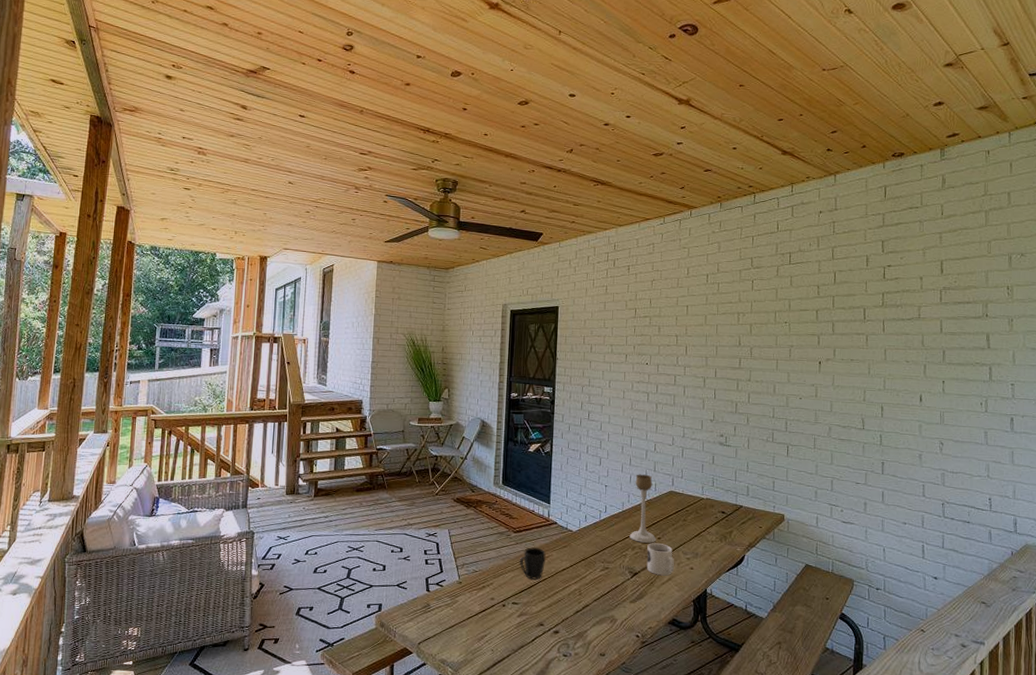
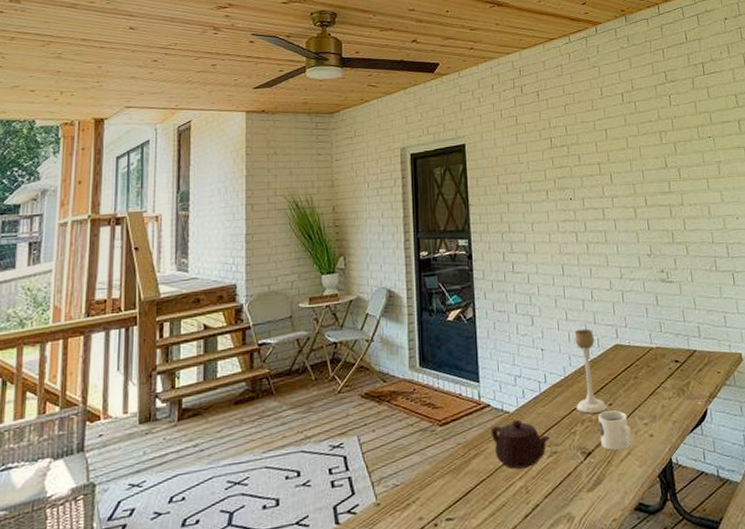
mug: present [519,546,546,580] -> none [449,440,481,484]
teapot: none [555,538,604,576] -> present [490,419,550,469]

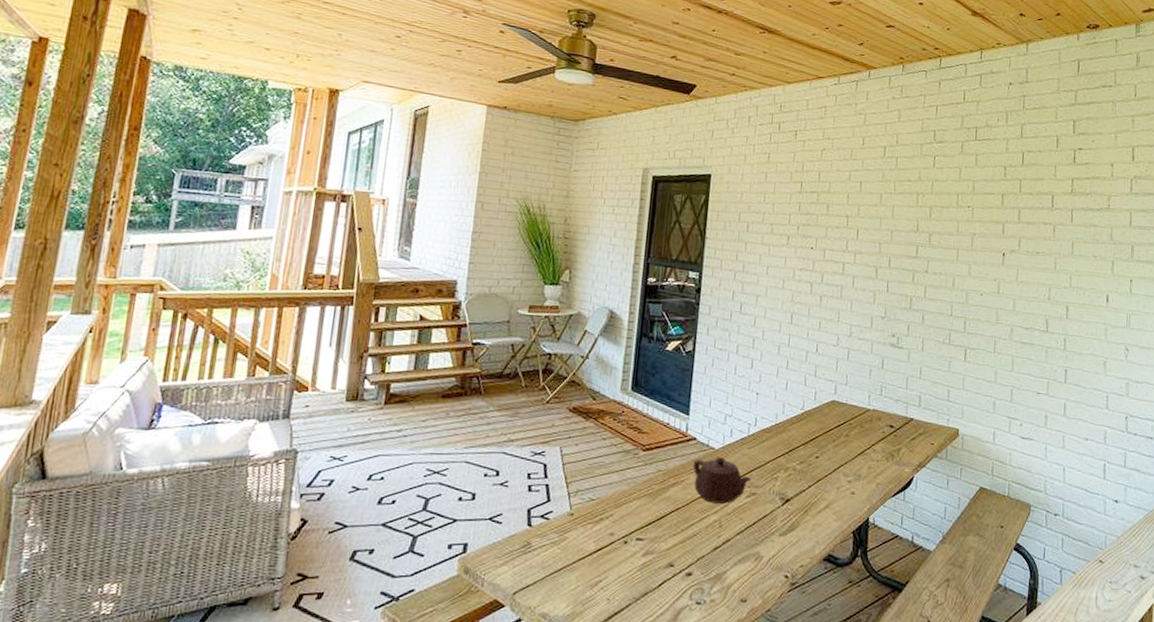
candle holder: present [574,328,608,414] -> none [782,379,814,463]
mug: present [598,410,633,451] -> none [800,463,834,503]

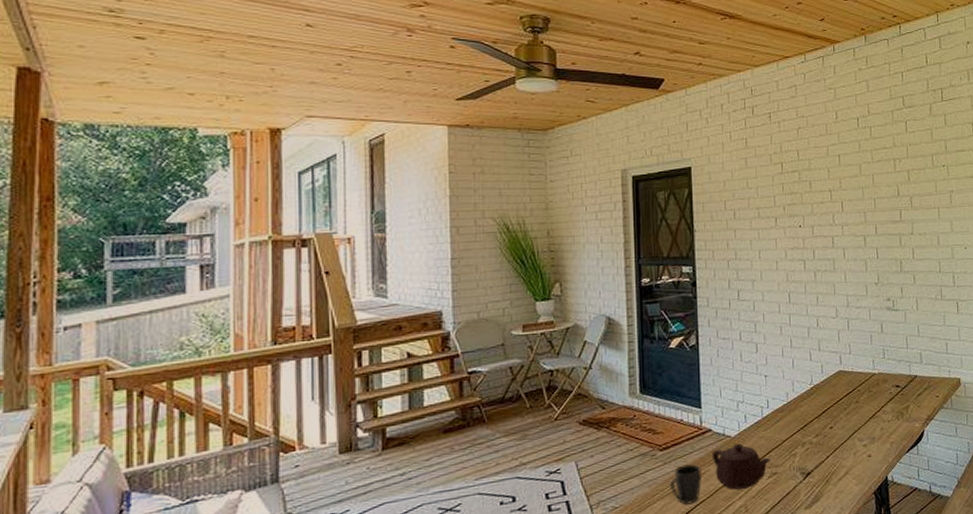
mug: none [647,468,681,509] -> present [669,463,702,505]

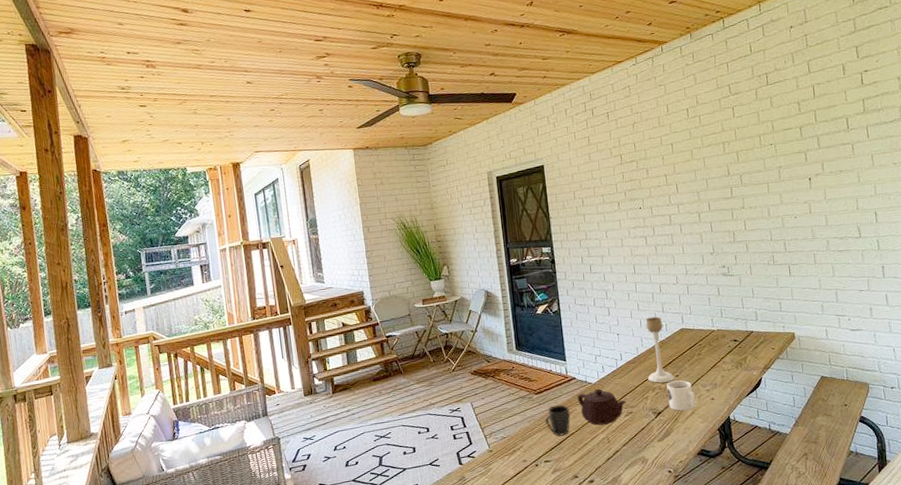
candle holder: none [797,355,828,437] -> present [645,316,675,383]
mug: none [819,433,851,471] -> present [667,380,696,411]

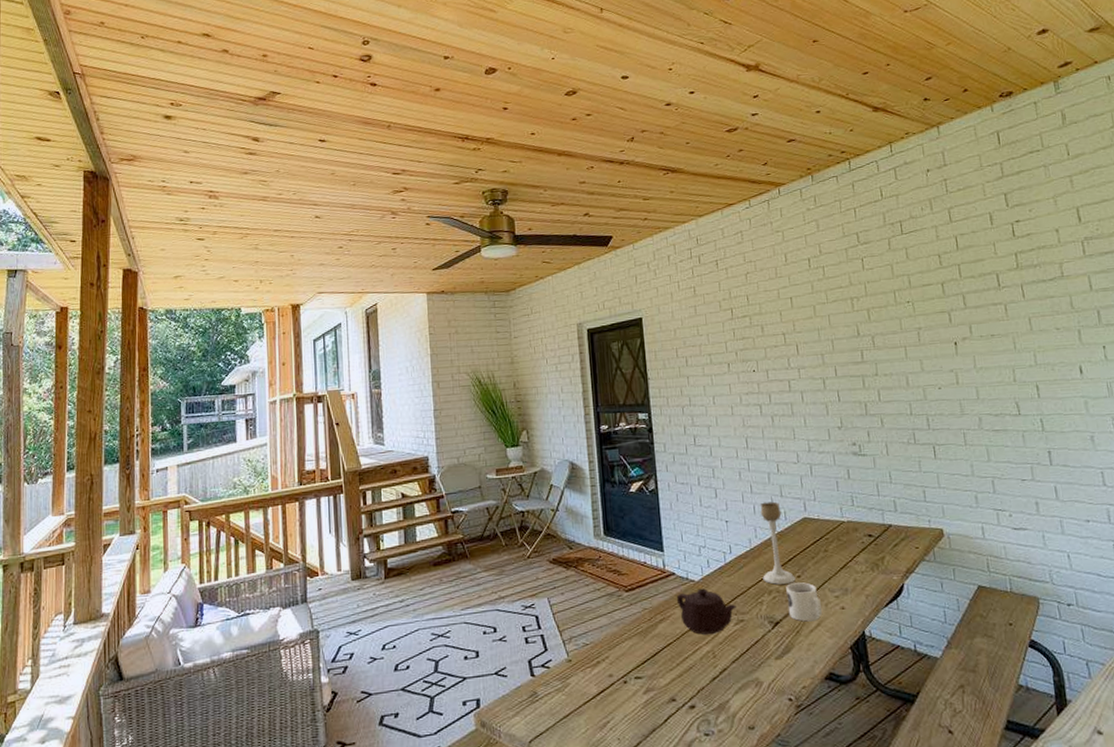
mug: present [544,404,571,436] -> none [636,605,668,646]

